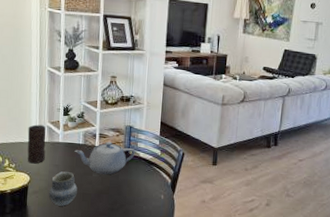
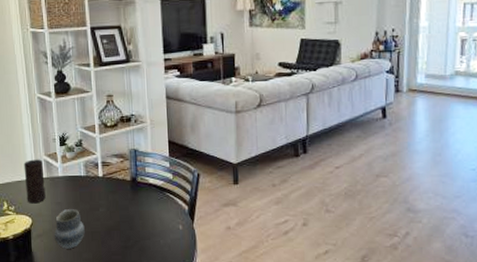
teapot: present [74,141,135,175] -> none [76,169,144,208]

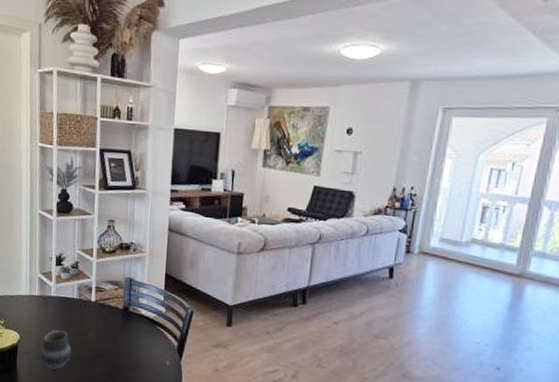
candle: present [23,159,46,204] -> none [17,275,37,320]

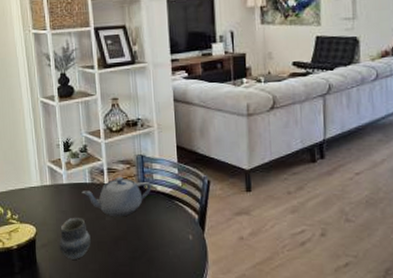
teapot: none [68,296,136,335] -> present [81,176,151,217]

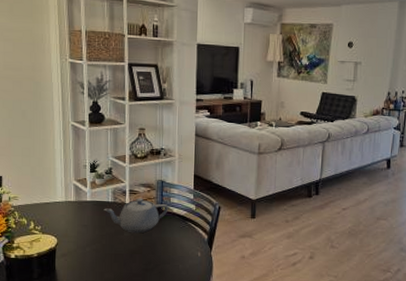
cup: present [59,218,91,259] -> none [78,232,108,269]

